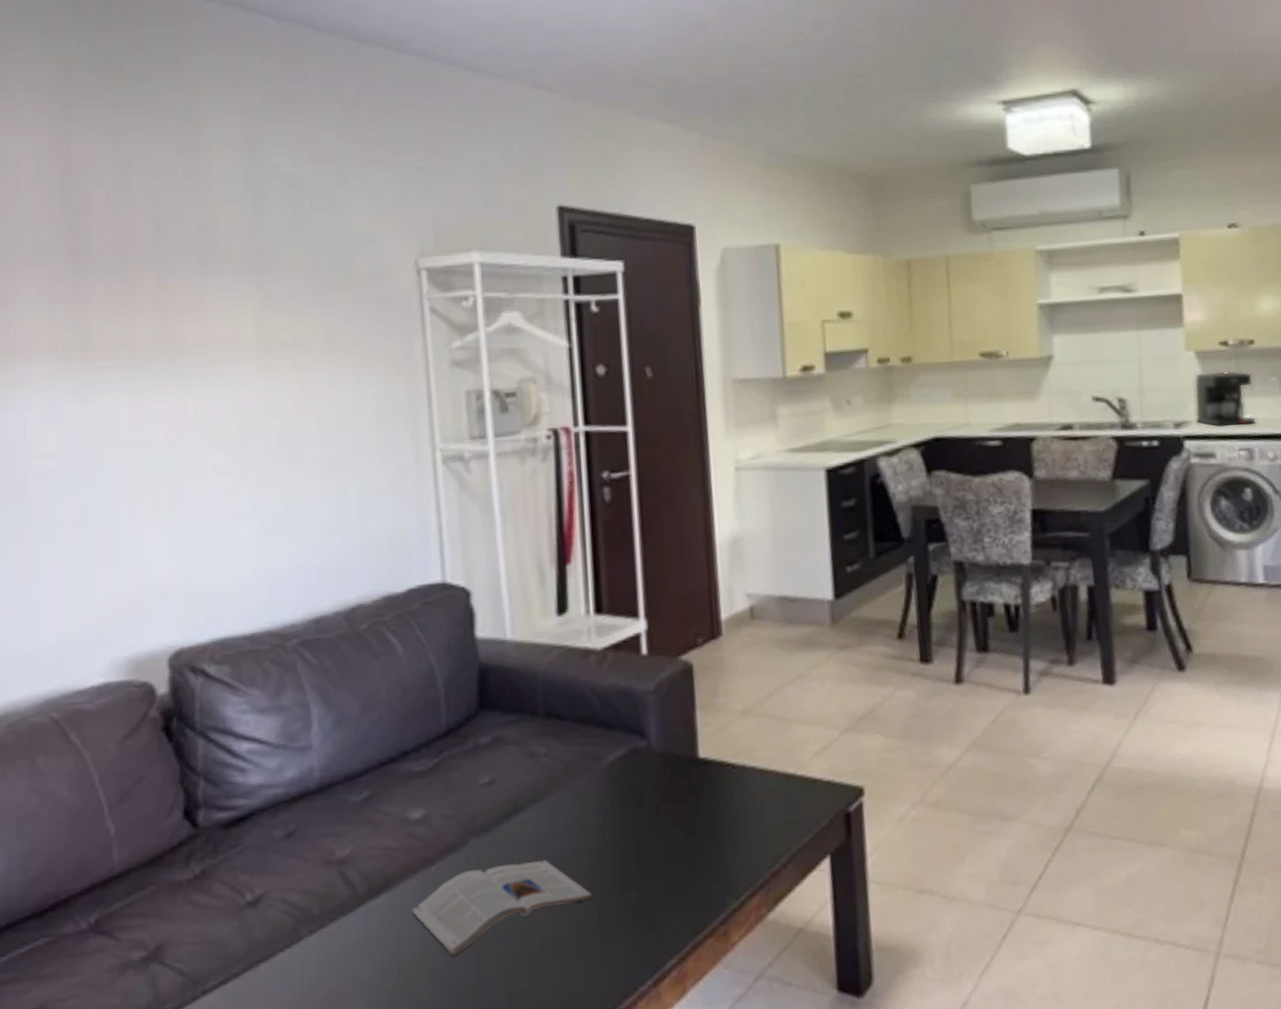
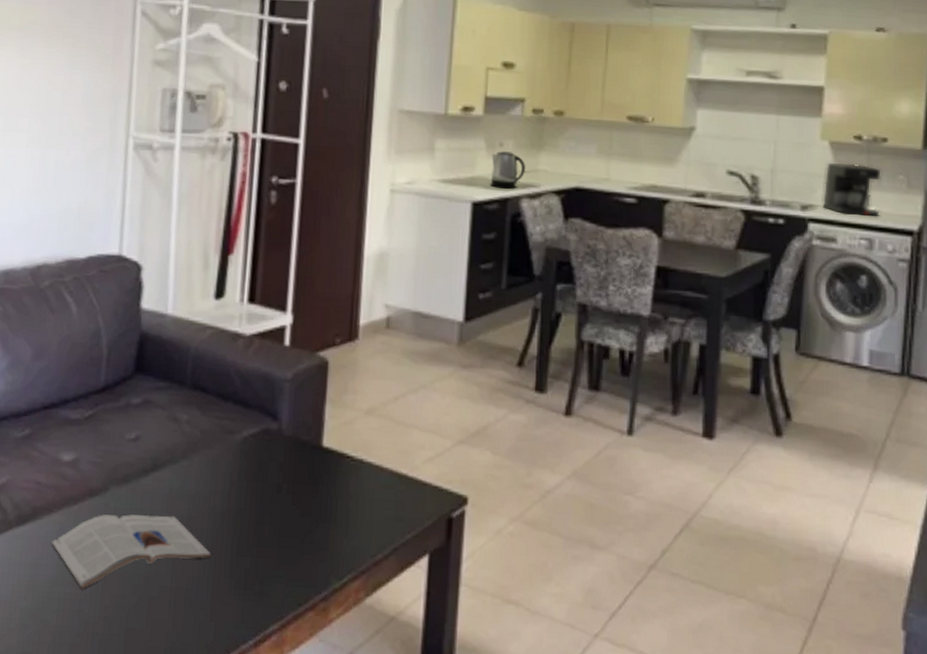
kettle: none [840,409,879,450] -> present [490,151,525,189]

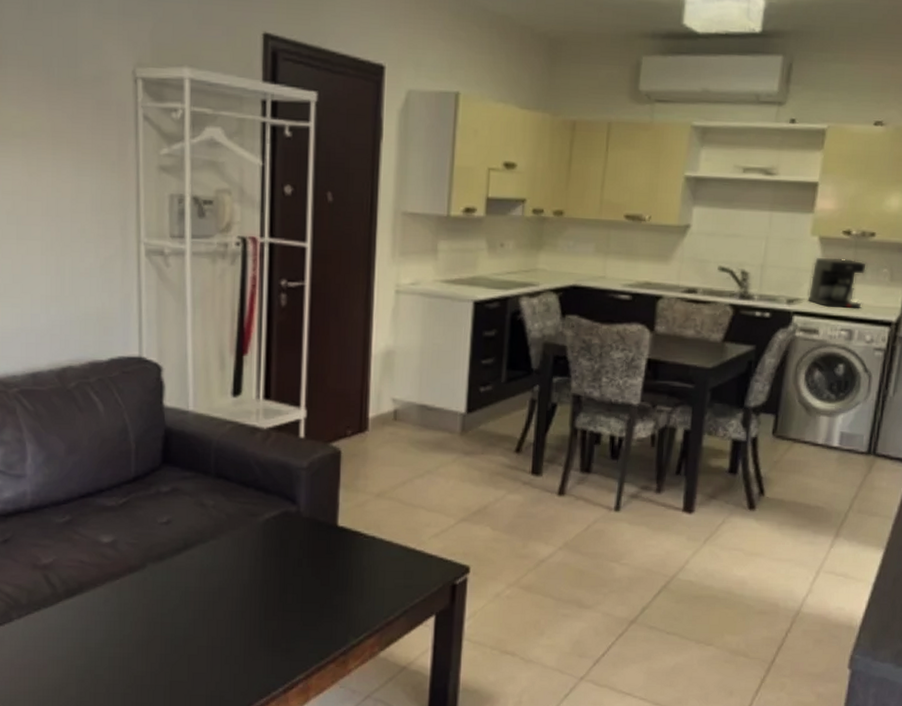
magazine: present [51,514,212,589] -> none [98,587,242,649]
kettle: present [490,151,525,189] -> none [491,251,525,288]

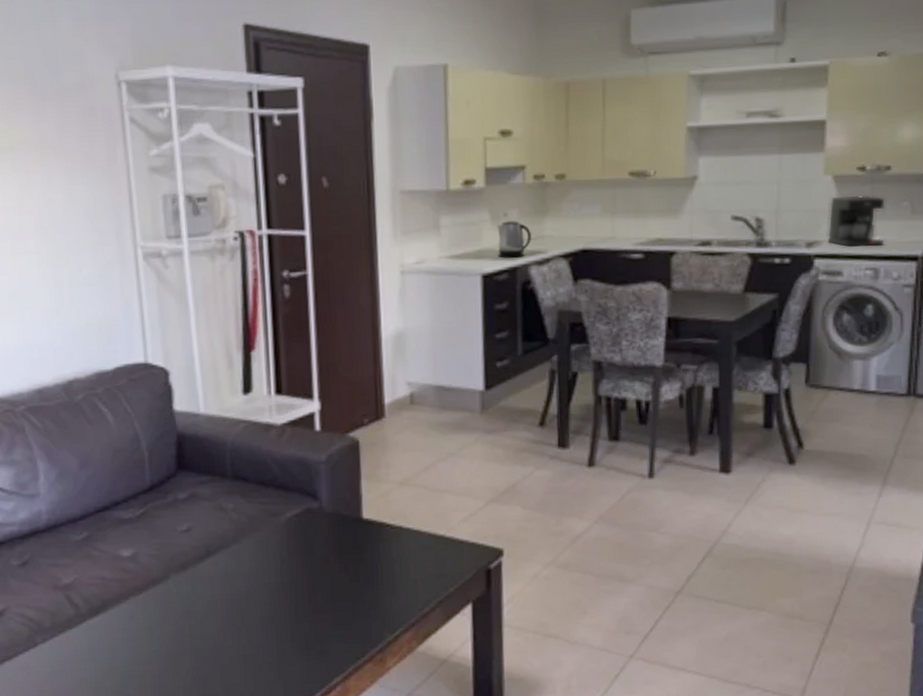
kettle: none [491,251,525,288] -> present [497,221,531,258]

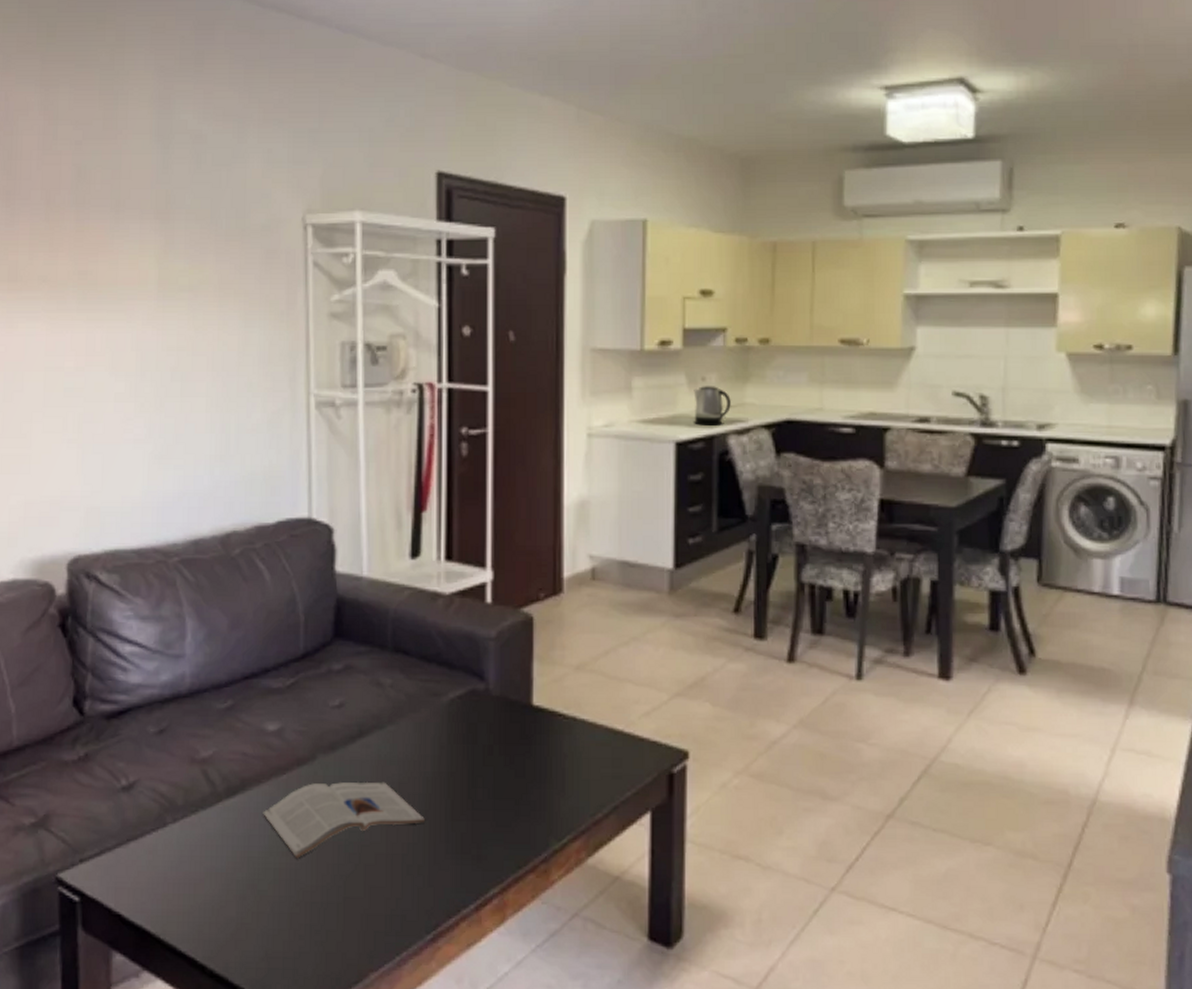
magazine: none [124,594,273,665] -> present [263,781,426,859]
coffee maker: present [827,195,885,248] -> none [1061,375,1127,434]

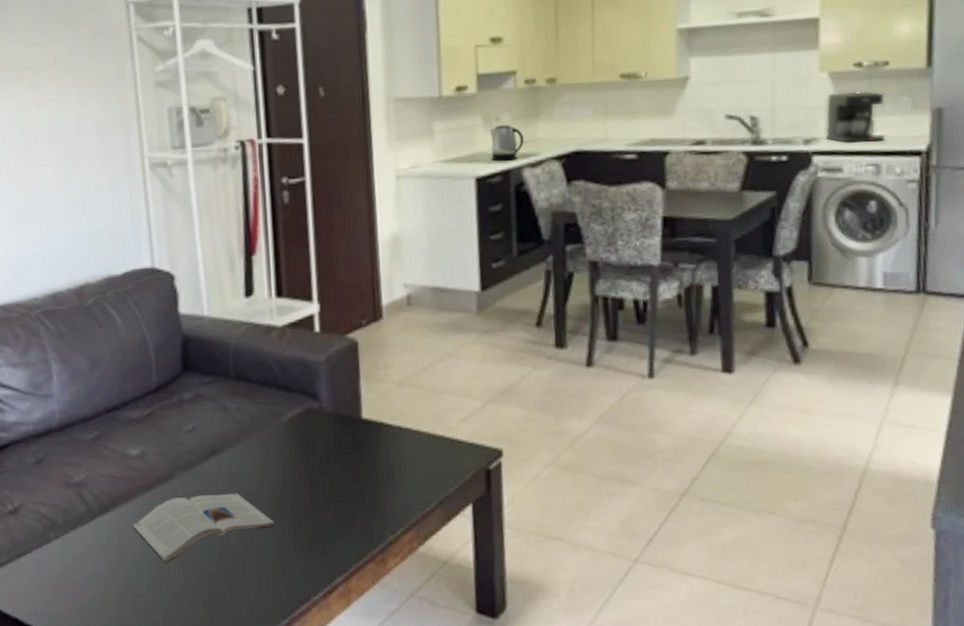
coffee maker: none [1061,375,1127,434] -> present [825,91,886,144]

